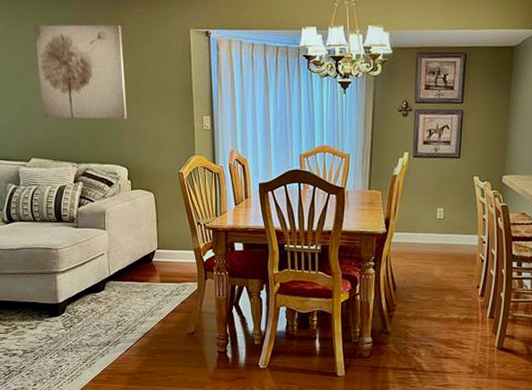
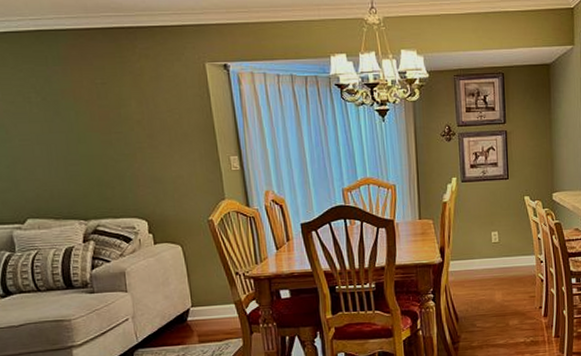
wall art: present [35,24,127,119] -> none [16,62,141,172]

